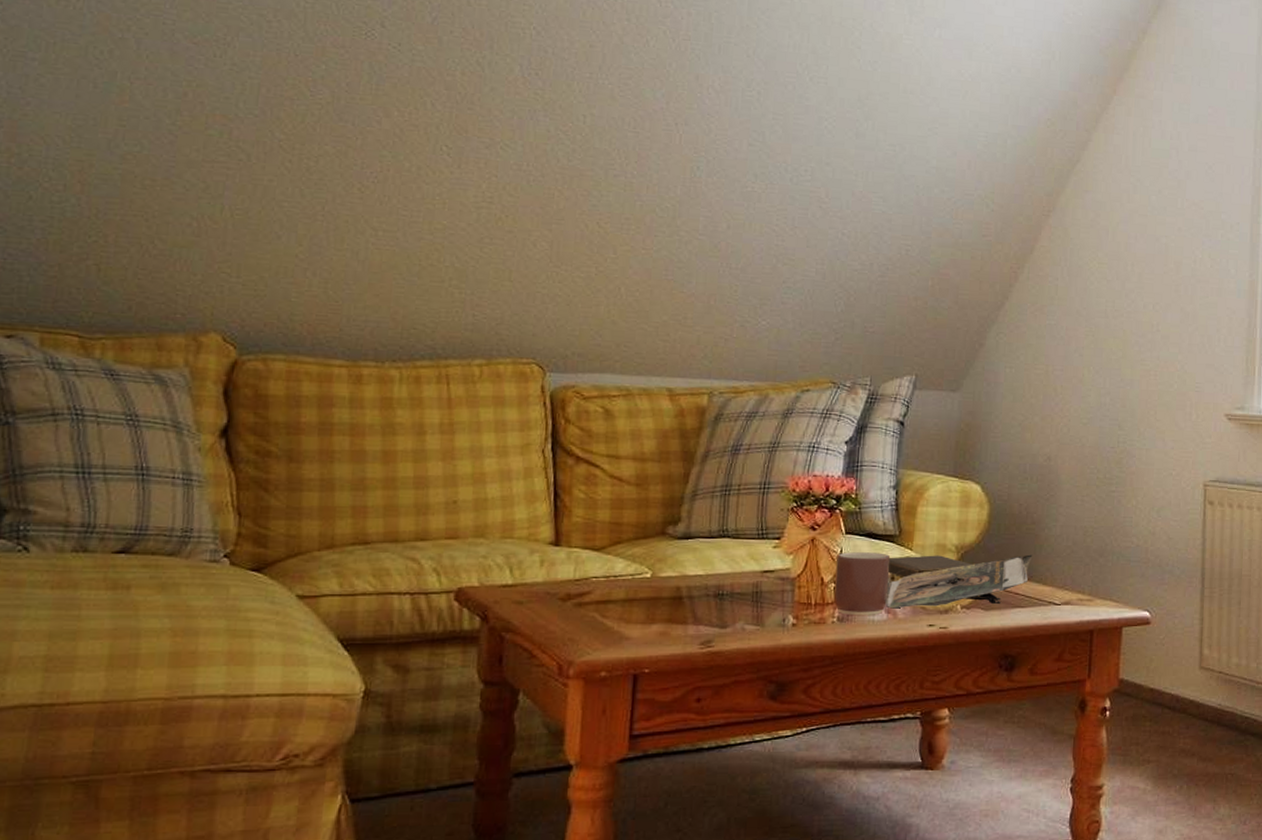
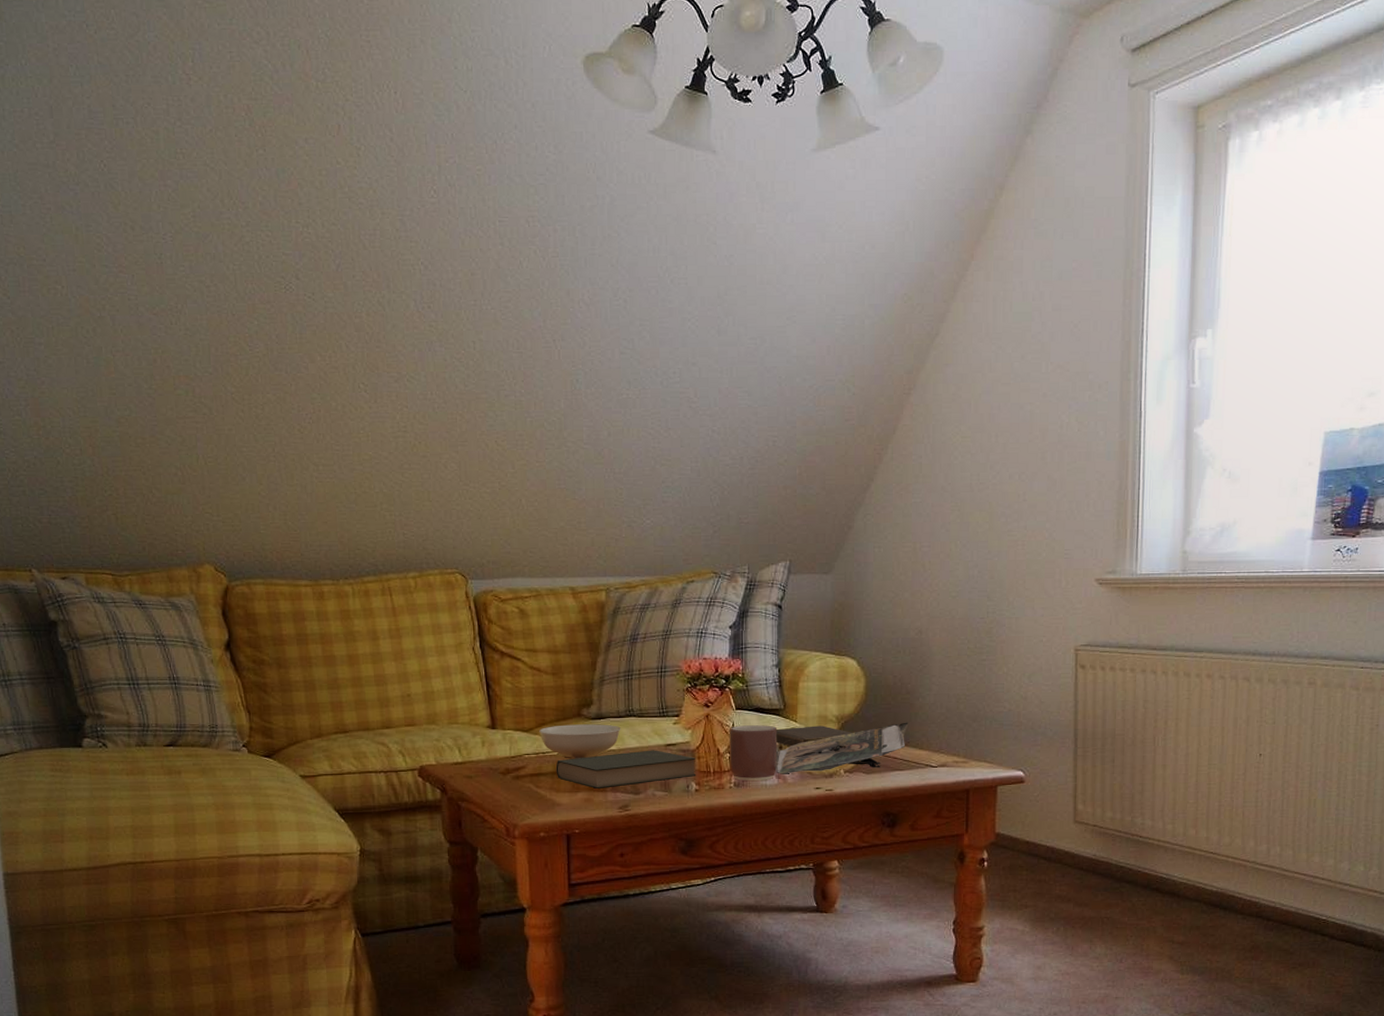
bowl: none [611,544,711,585] -> present [538,724,621,759]
book: none [628,576,796,620] -> present [555,750,696,788]

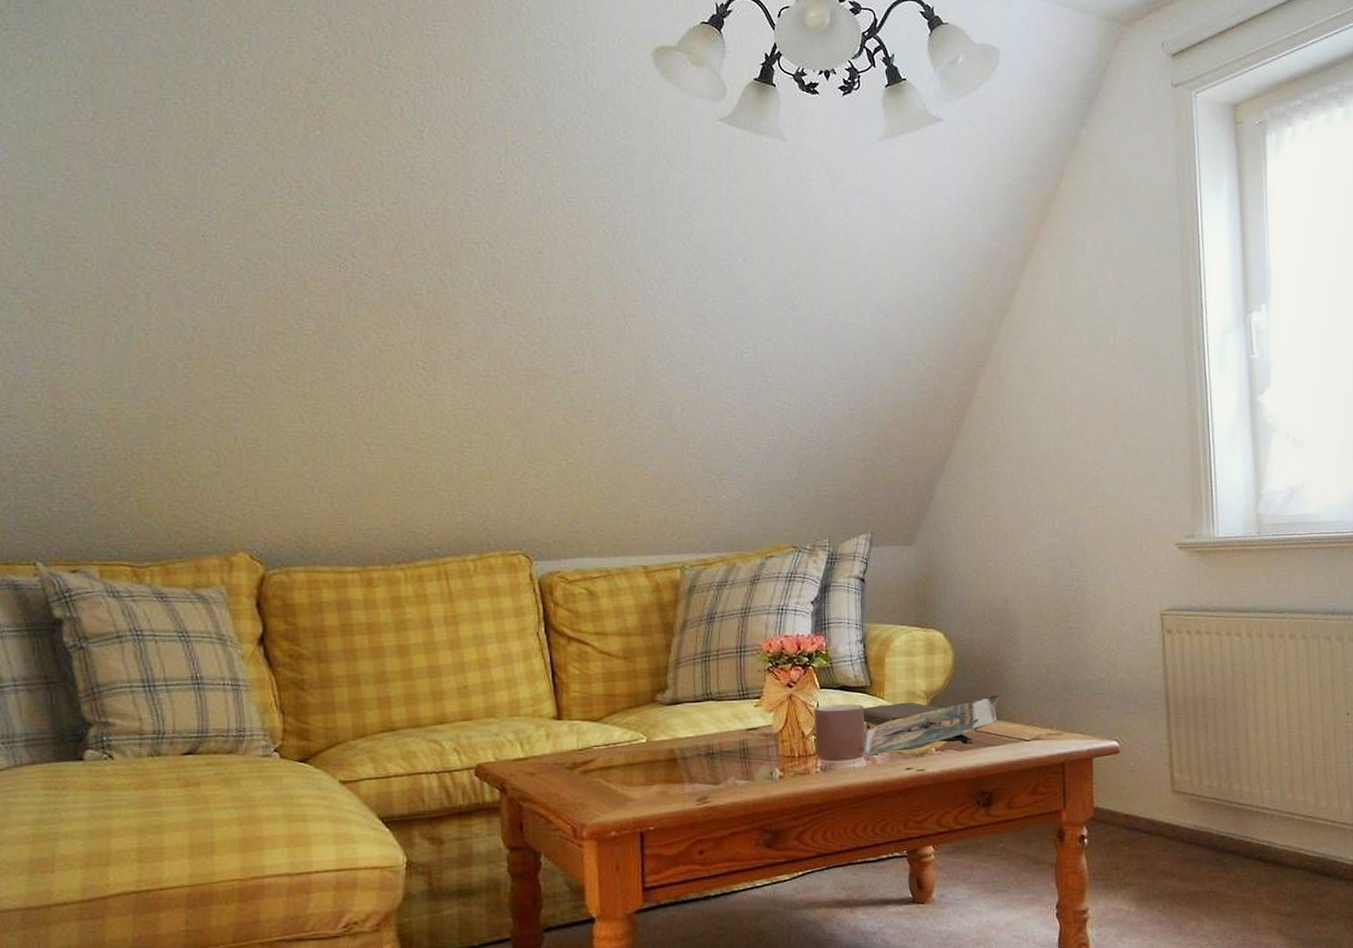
bowl: present [538,724,621,759] -> none [608,709,698,749]
book: present [555,750,696,788] -> none [628,735,780,780]

